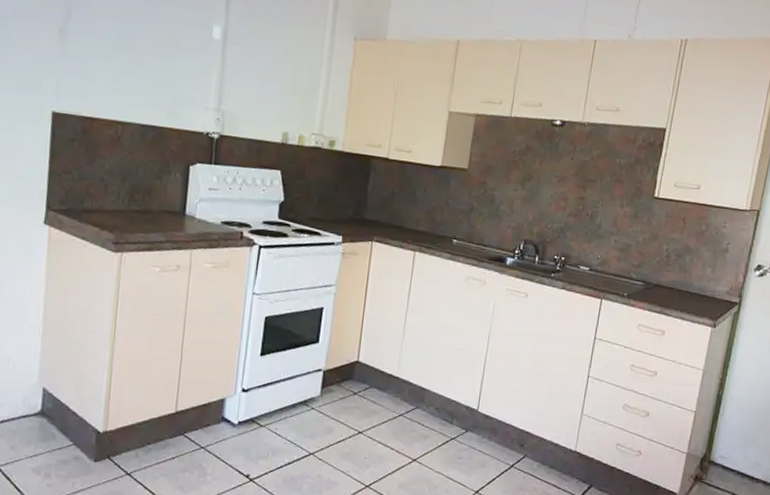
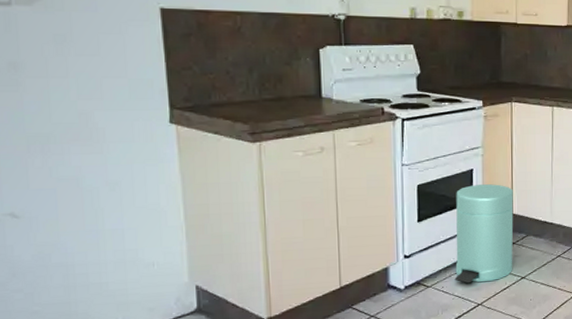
trash can: none [289,324,362,431] -> present [454,184,514,284]

